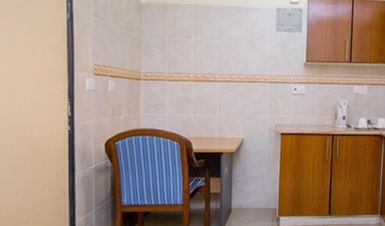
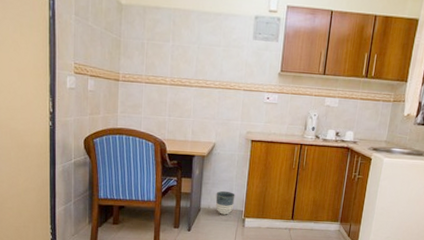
planter: none [247,188,268,214] -> present [215,190,235,215]

